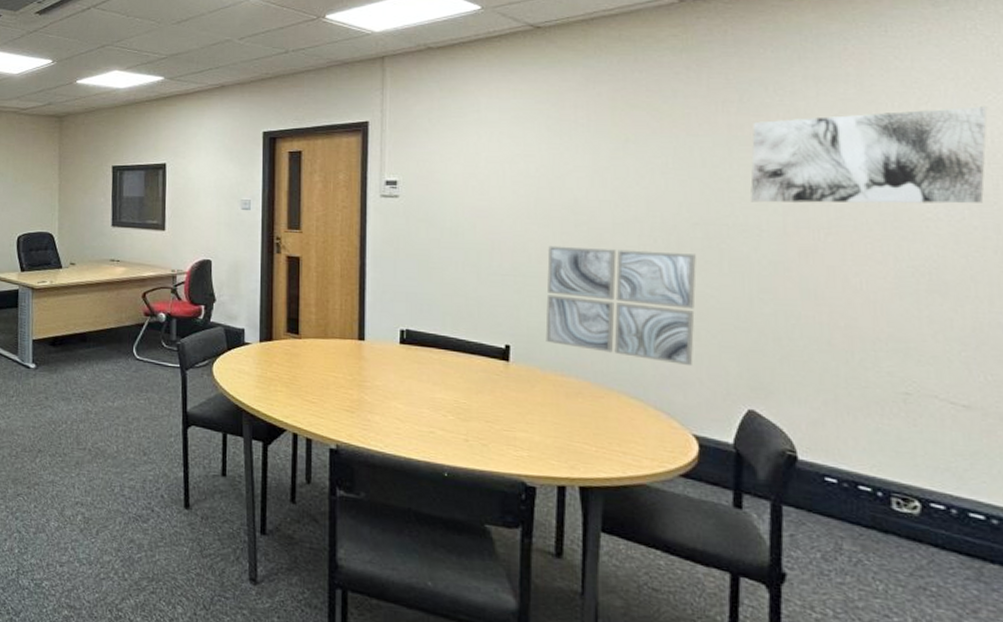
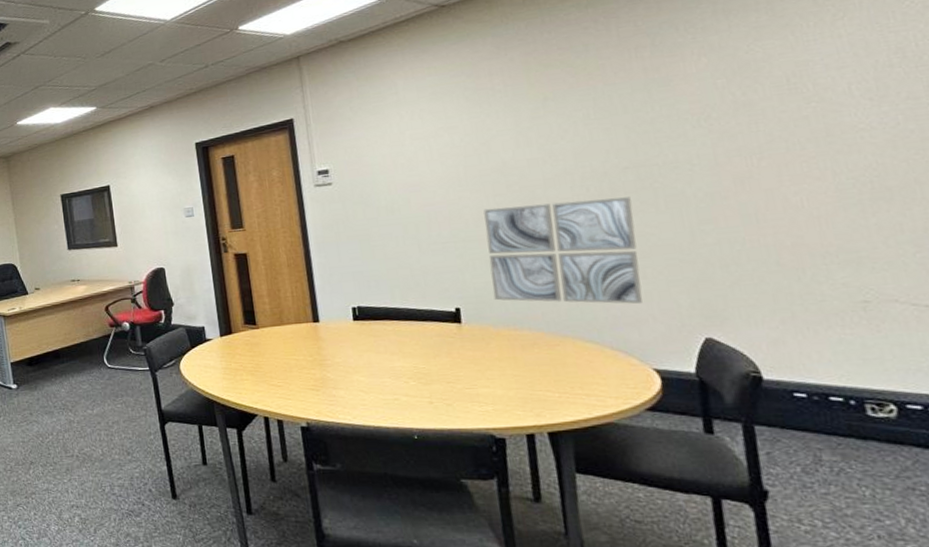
wall art: present [750,106,988,204] -> none [668,12,916,140]

